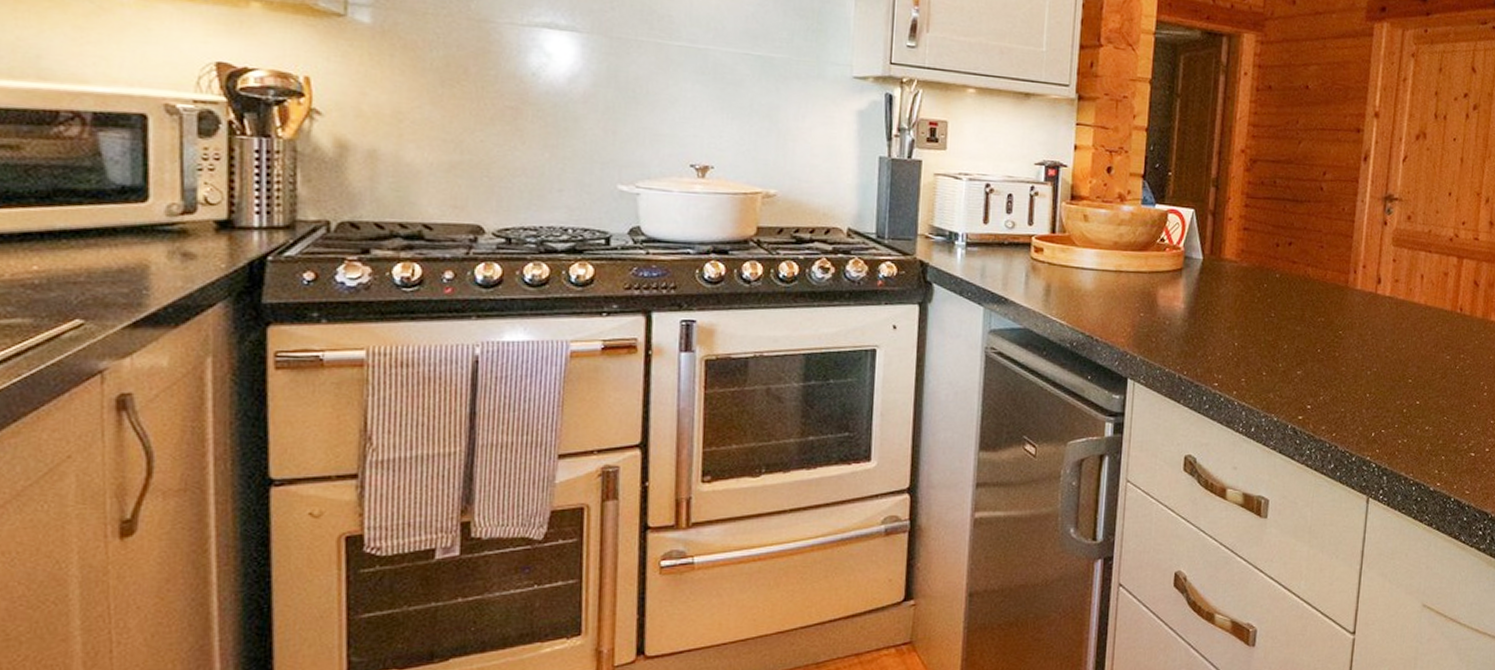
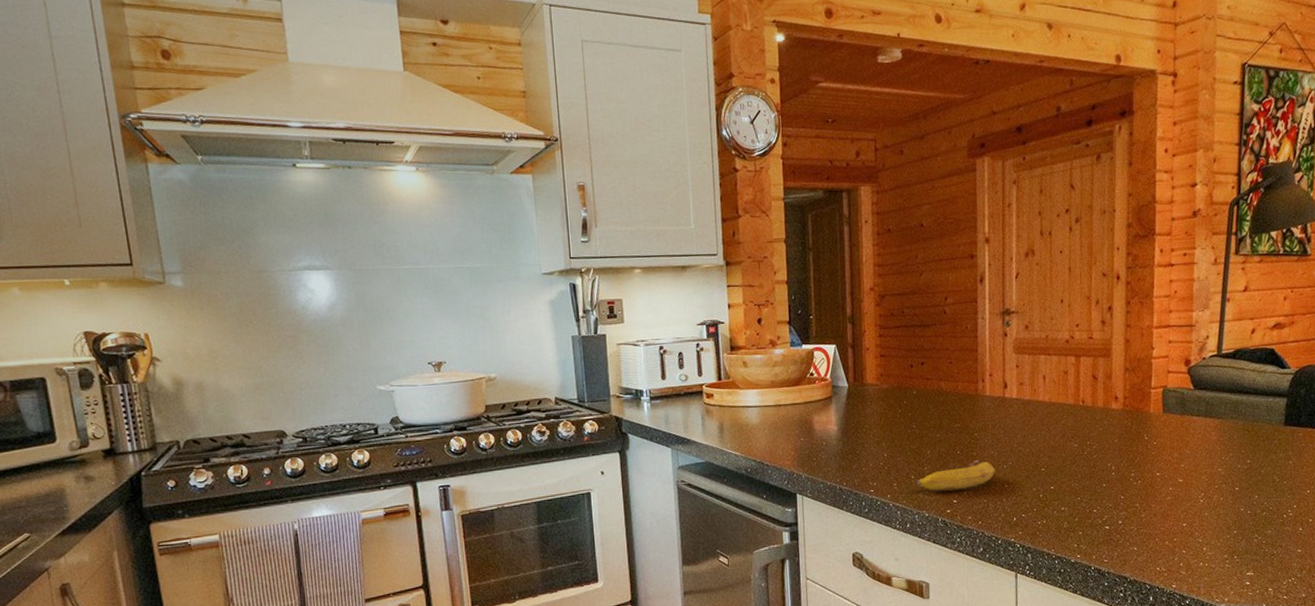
banana: none [1268,361,1357,394] -> present [917,459,995,491]

